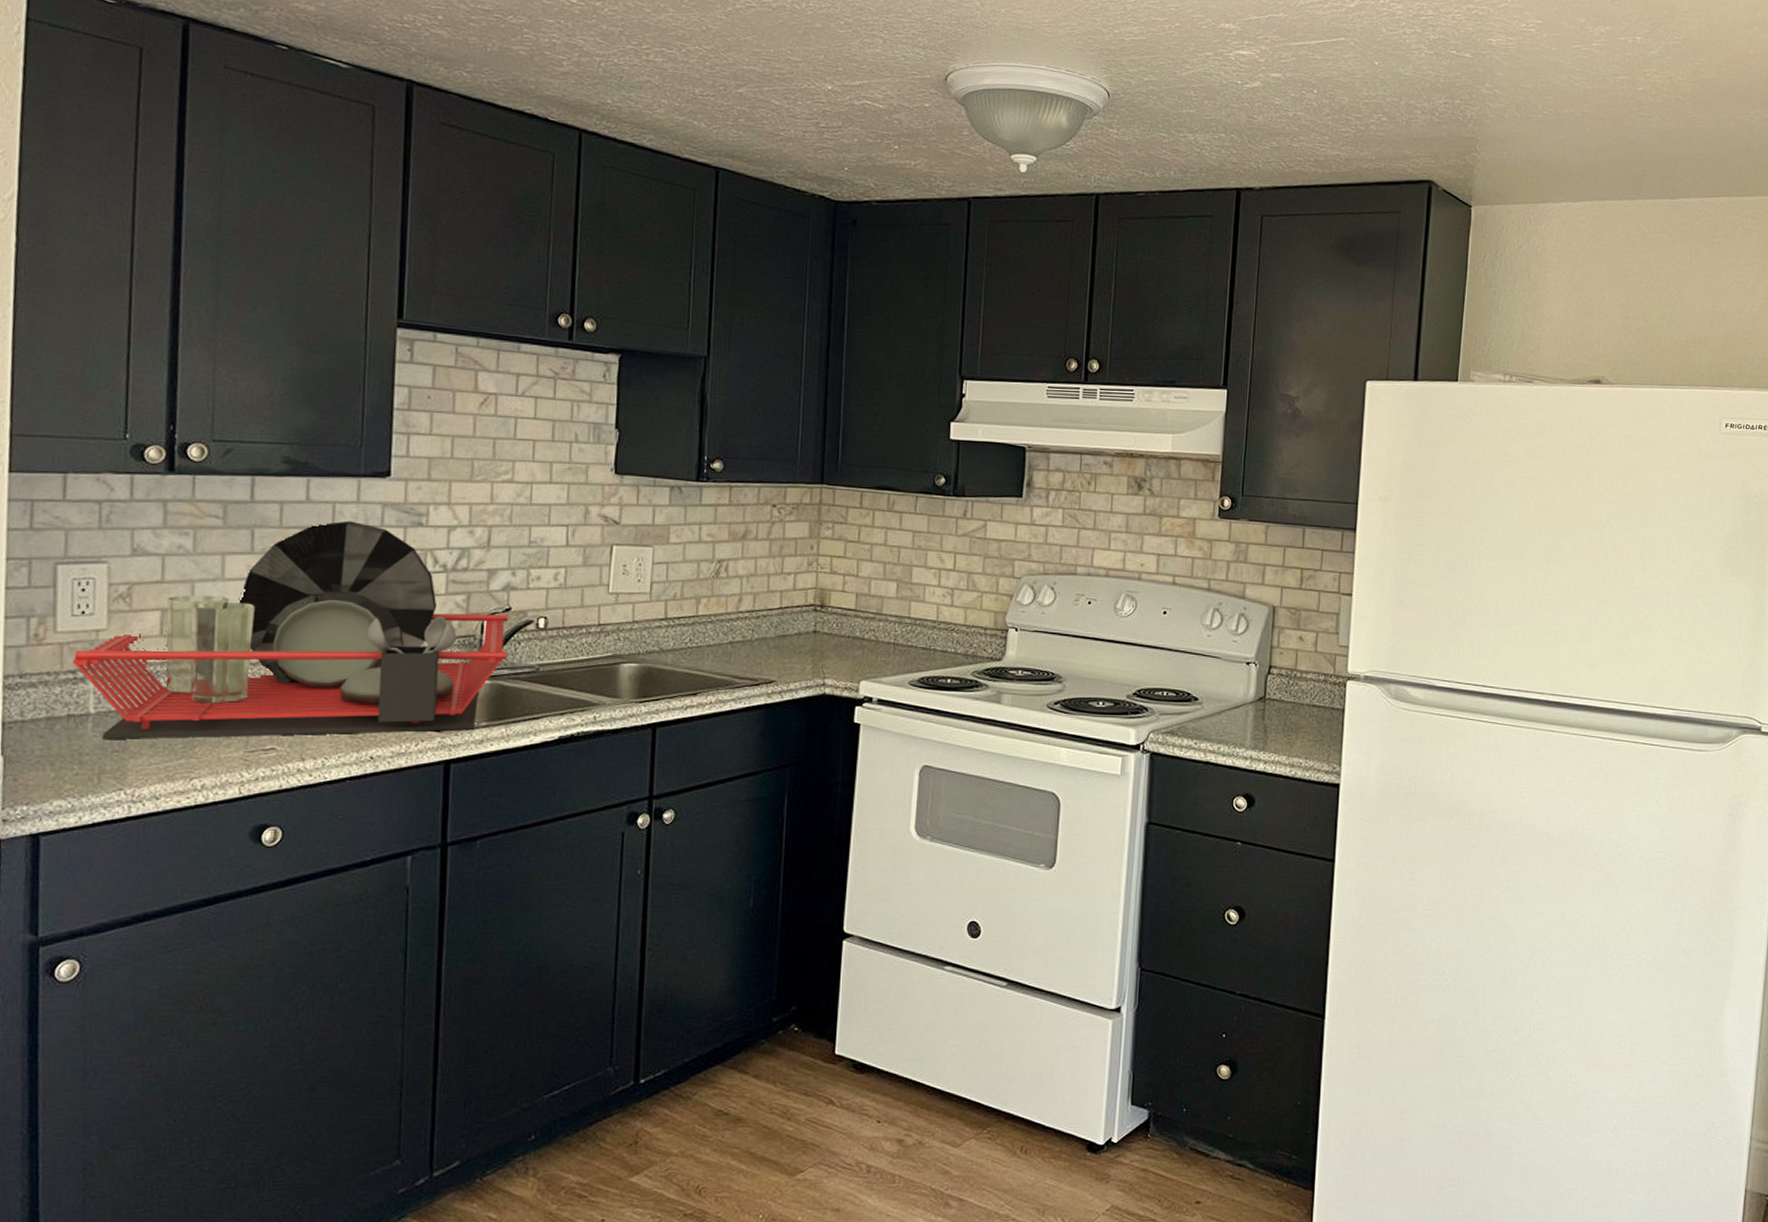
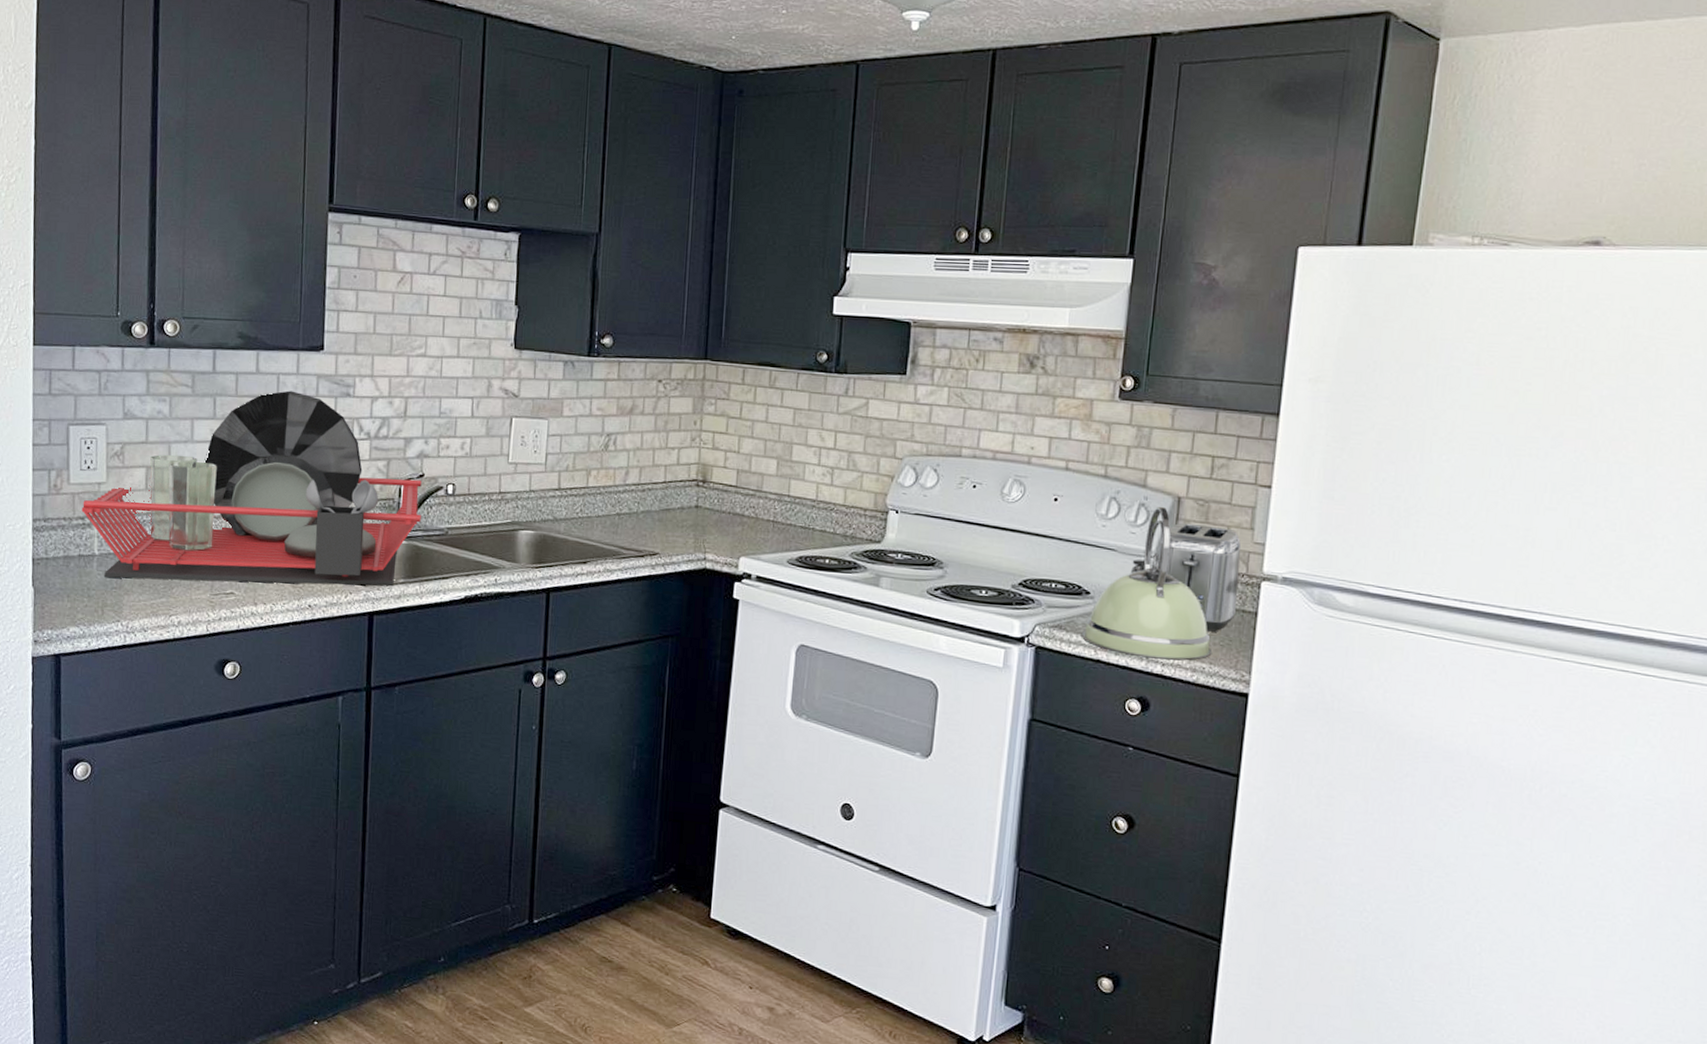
kettle: none [1192,615,1306,759] -> present [1082,506,1211,661]
toaster: none [1257,630,1329,730] -> present [1157,522,1242,633]

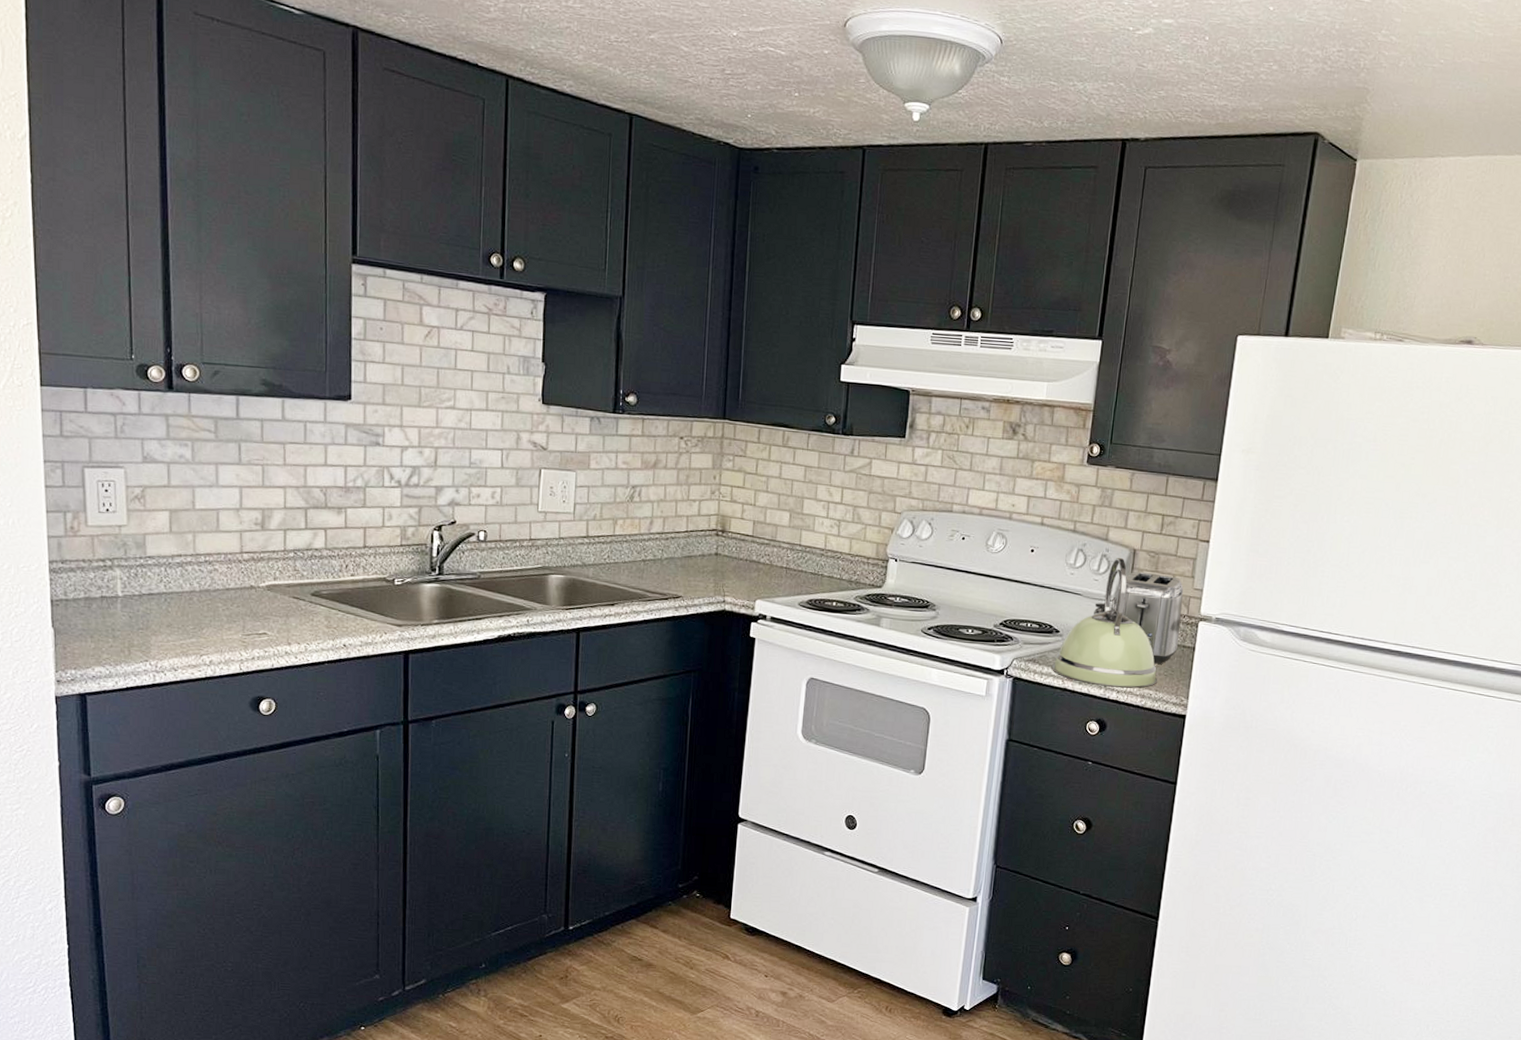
dish rack: present [81,390,422,587] -> none [102,438,454,627]

